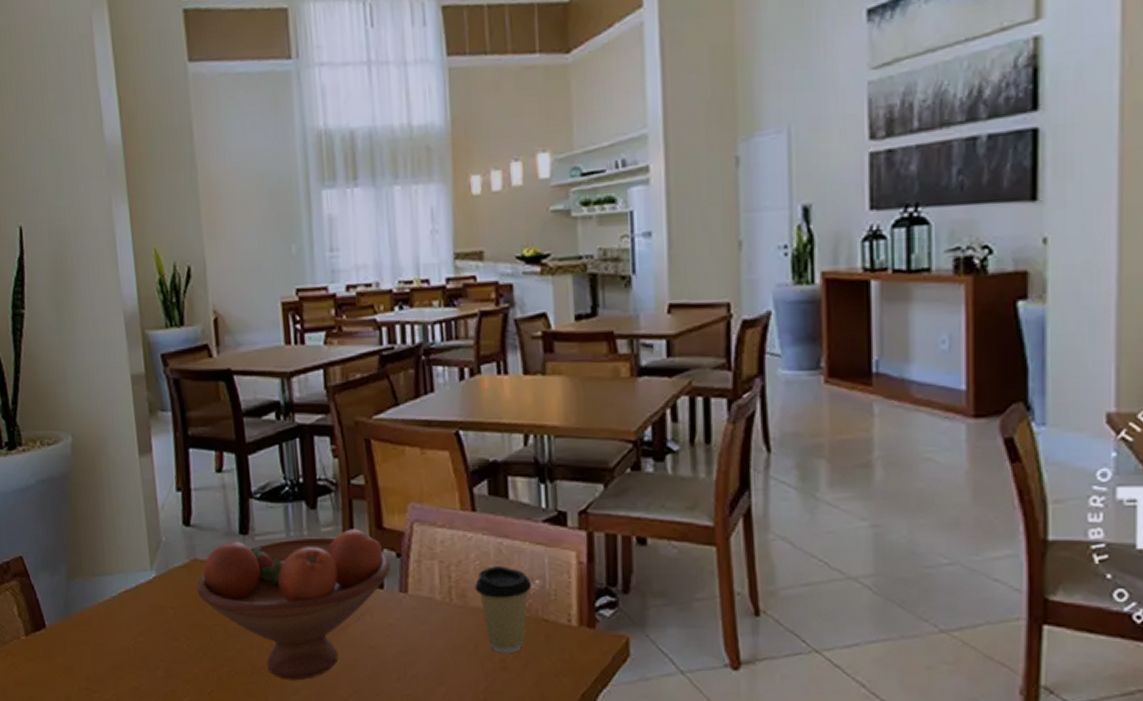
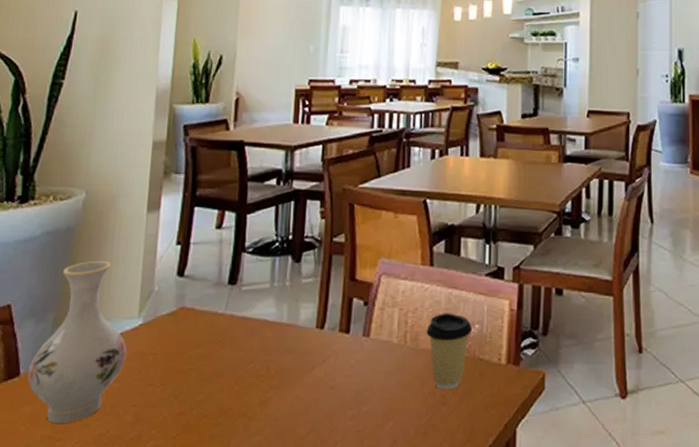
vase: none [52,510,147,675] -> present [27,261,127,423]
fruit bowl: present [196,529,391,681] -> none [179,280,359,421]

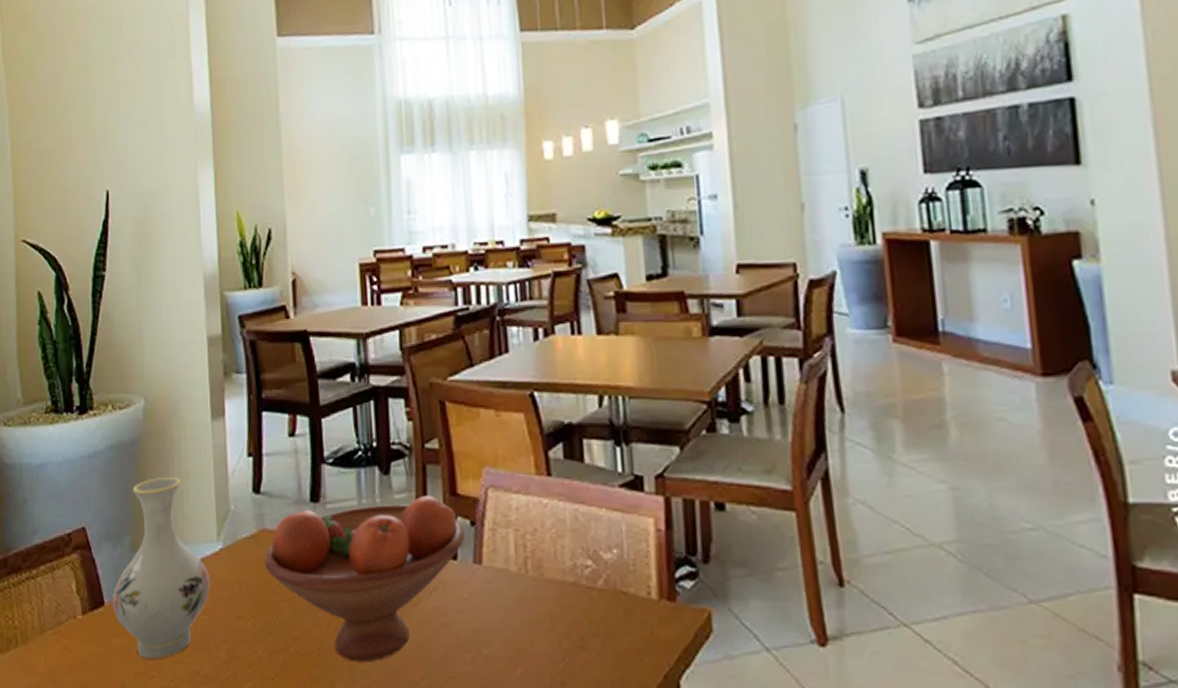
fruit bowl: none [179,280,359,421] -> present [264,495,465,663]
coffee cup: present [426,313,473,390] -> none [551,535,610,631]

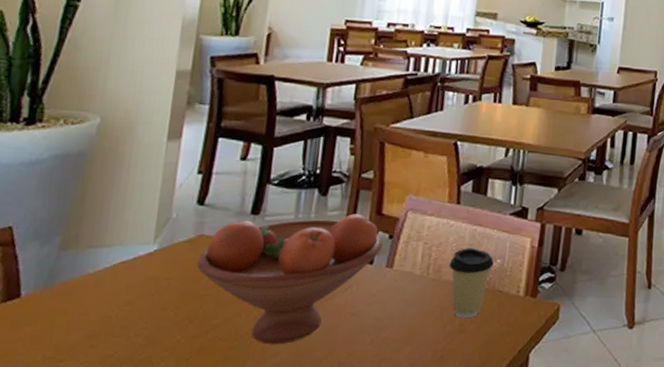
vase: present [112,477,211,659] -> none [29,186,140,344]
coffee cup: none [551,535,610,631] -> present [449,248,495,319]

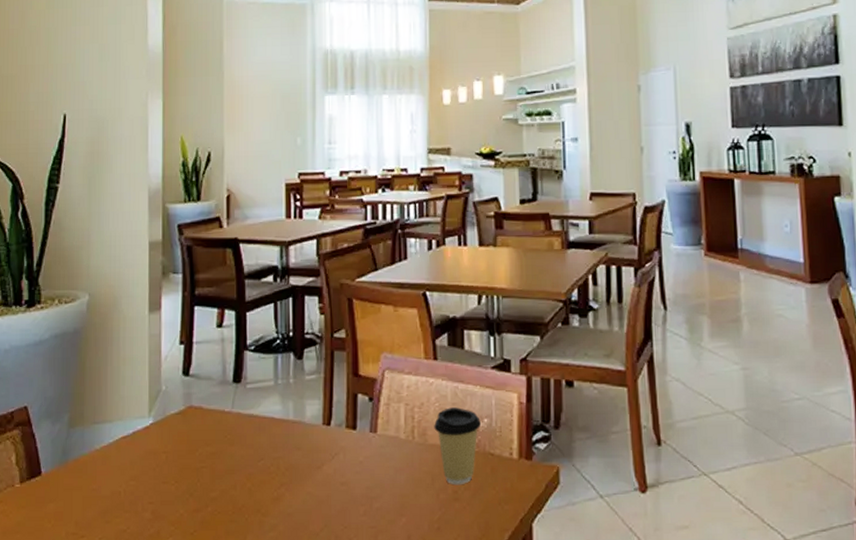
fruit bowl: present [196,214,383,345] -> none [189,376,364,518]

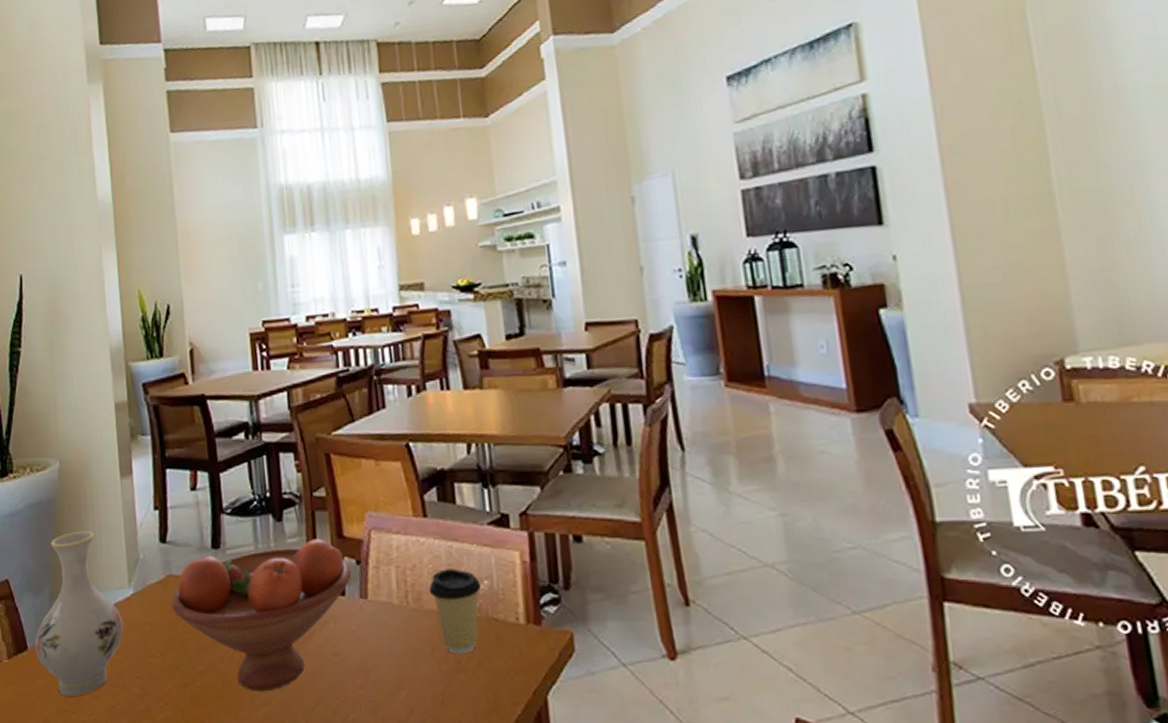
vase: none [49,362,141,520] -> present [34,531,124,696]
fruit bowl: none [189,376,364,518] -> present [171,538,352,692]

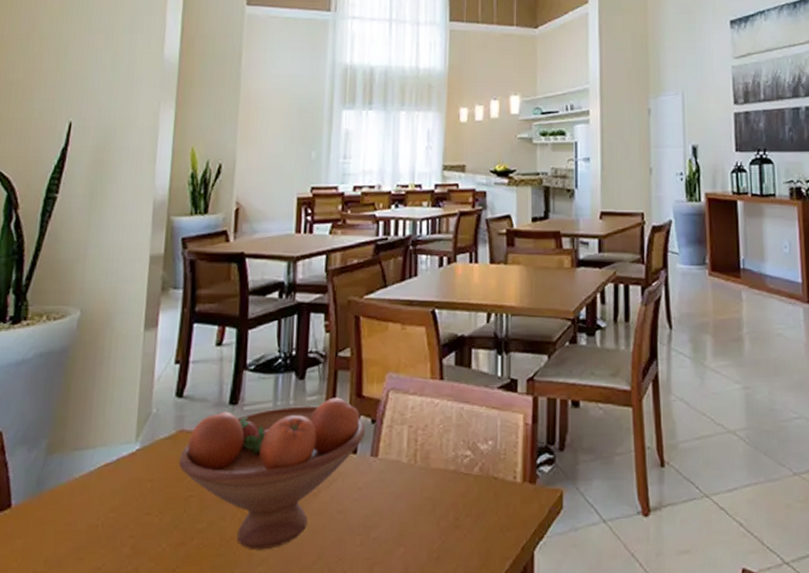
vase: present [34,531,124,696] -> none [19,383,124,557]
coffee cup: present [429,569,482,655] -> none [437,429,486,512]

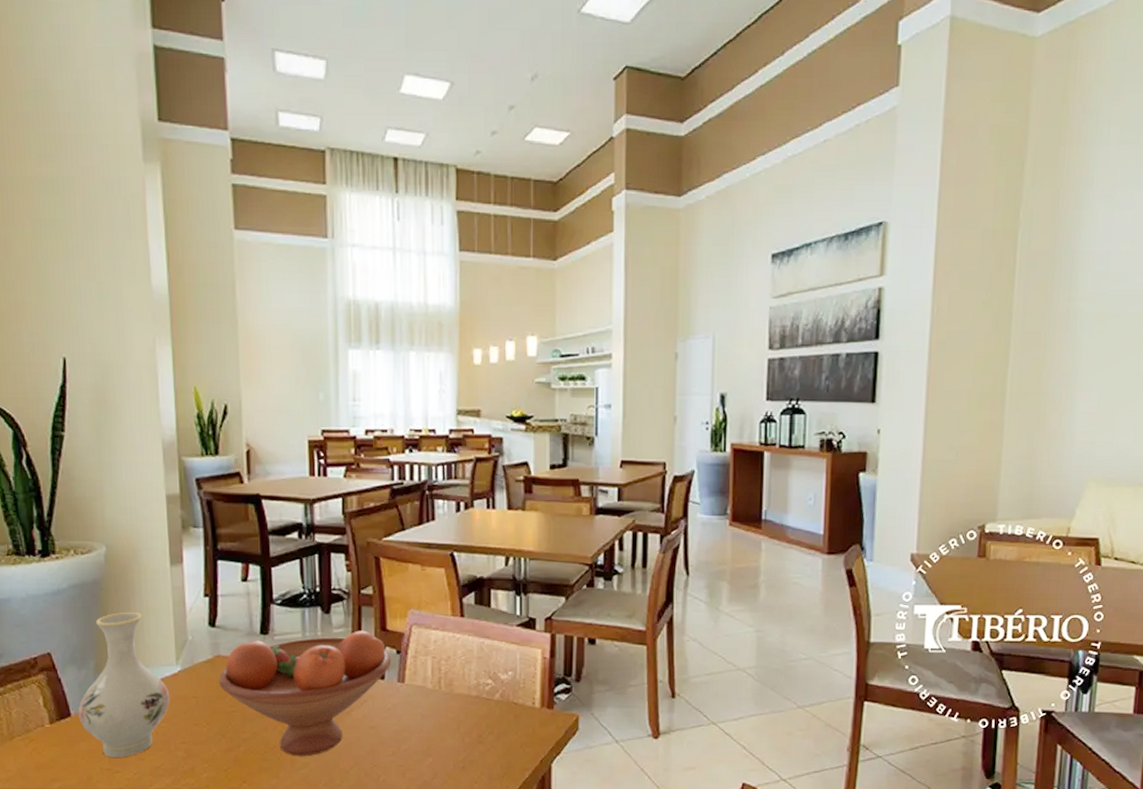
vase: none [19,383,124,557] -> present [78,613,170,757]

